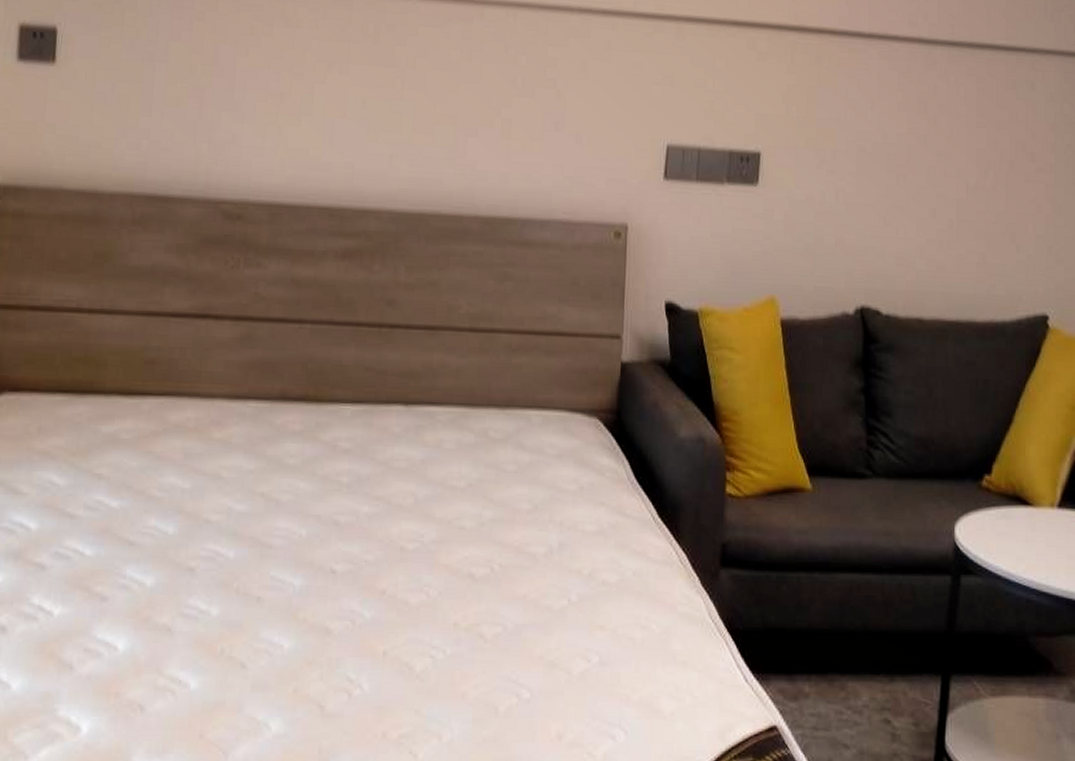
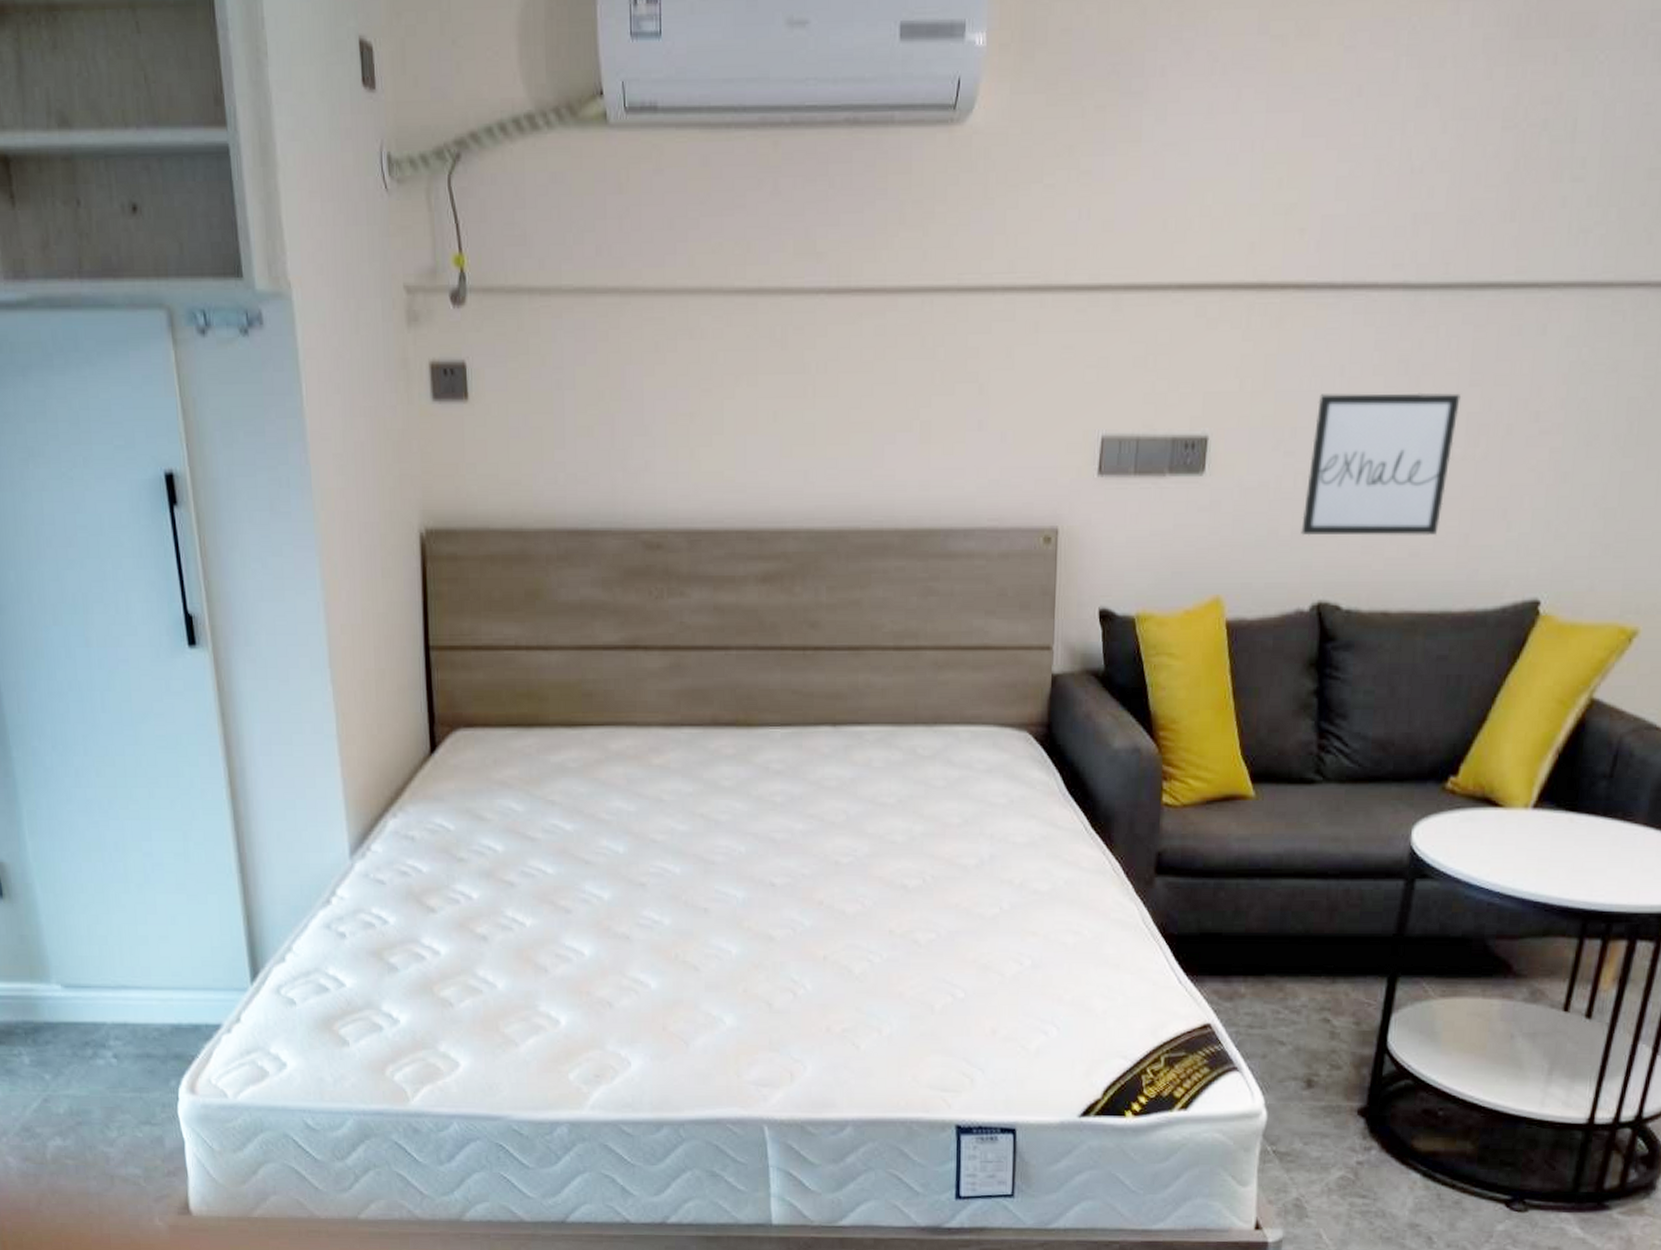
wall art: none [844,124,970,252] -> present [1301,392,1461,536]

